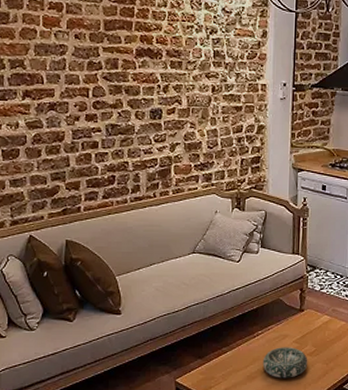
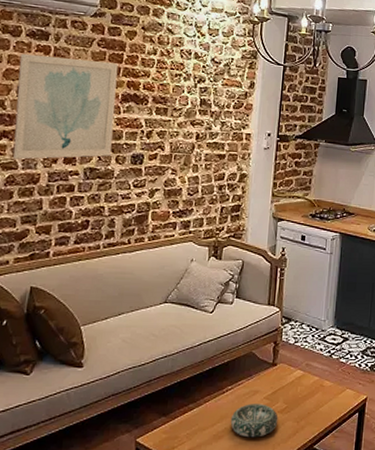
wall art: none [34,11,131,118] -> present [12,53,119,159]

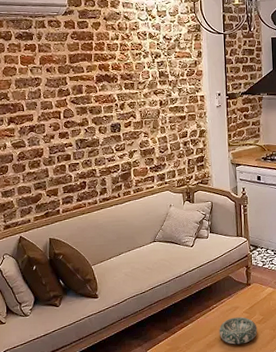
wall art: present [12,53,119,159] -> none [13,51,95,139]

